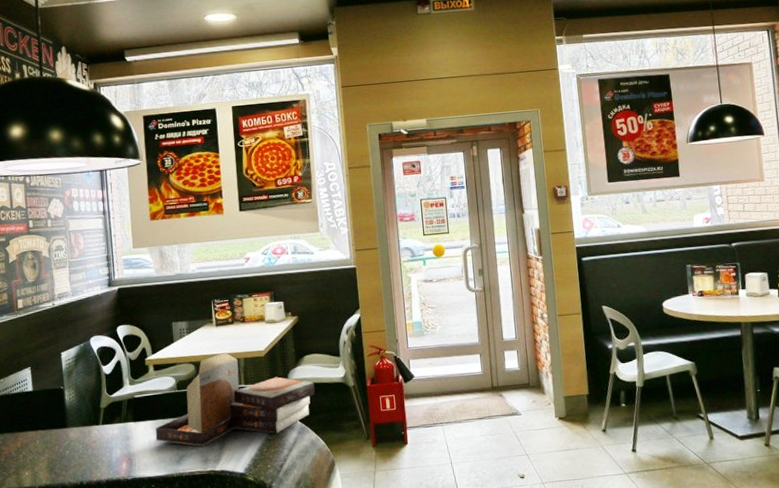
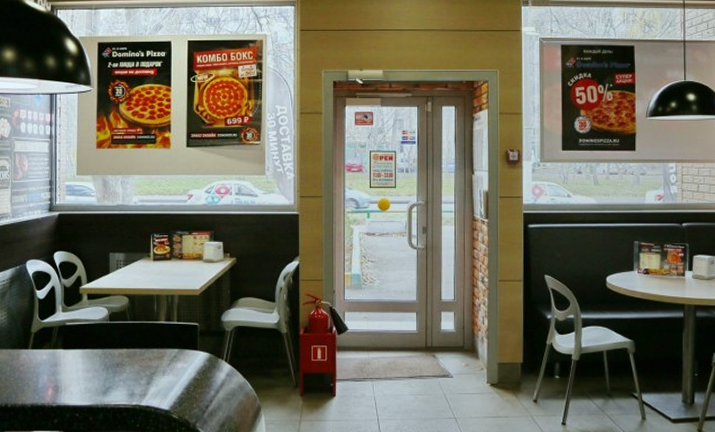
pizza box: present [155,353,316,446] -> none [83,288,247,379]

